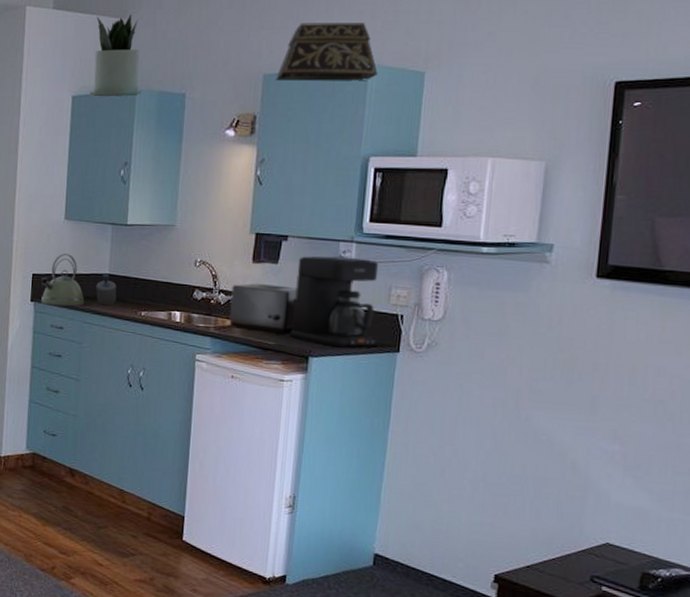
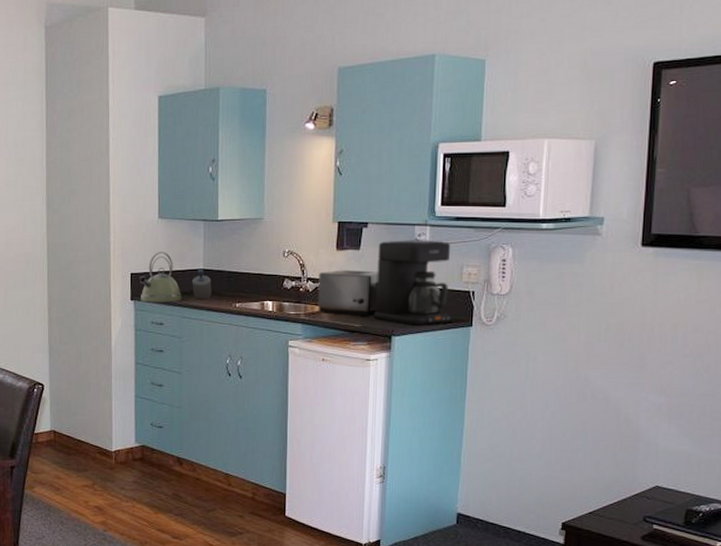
planter: present [89,15,143,97] -> none [175,13,226,96]
decorative box: present [276,23,378,82] -> none [350,14,443,74]

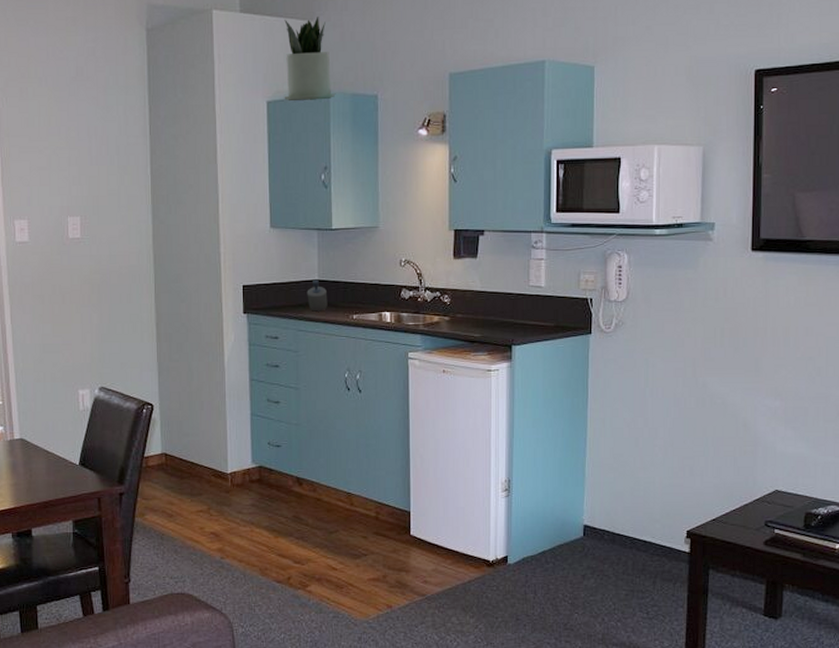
kettle: present [140,252,183,303] -> none [253,262,298,316]
planter: none [175,13,226,96] -> present [284,17,336,102]
toaster: present [318,269,378,317] -> none [437,278,496,326]
coffee maker: present [374,240,455,326] -> none [494,247,574,334]

